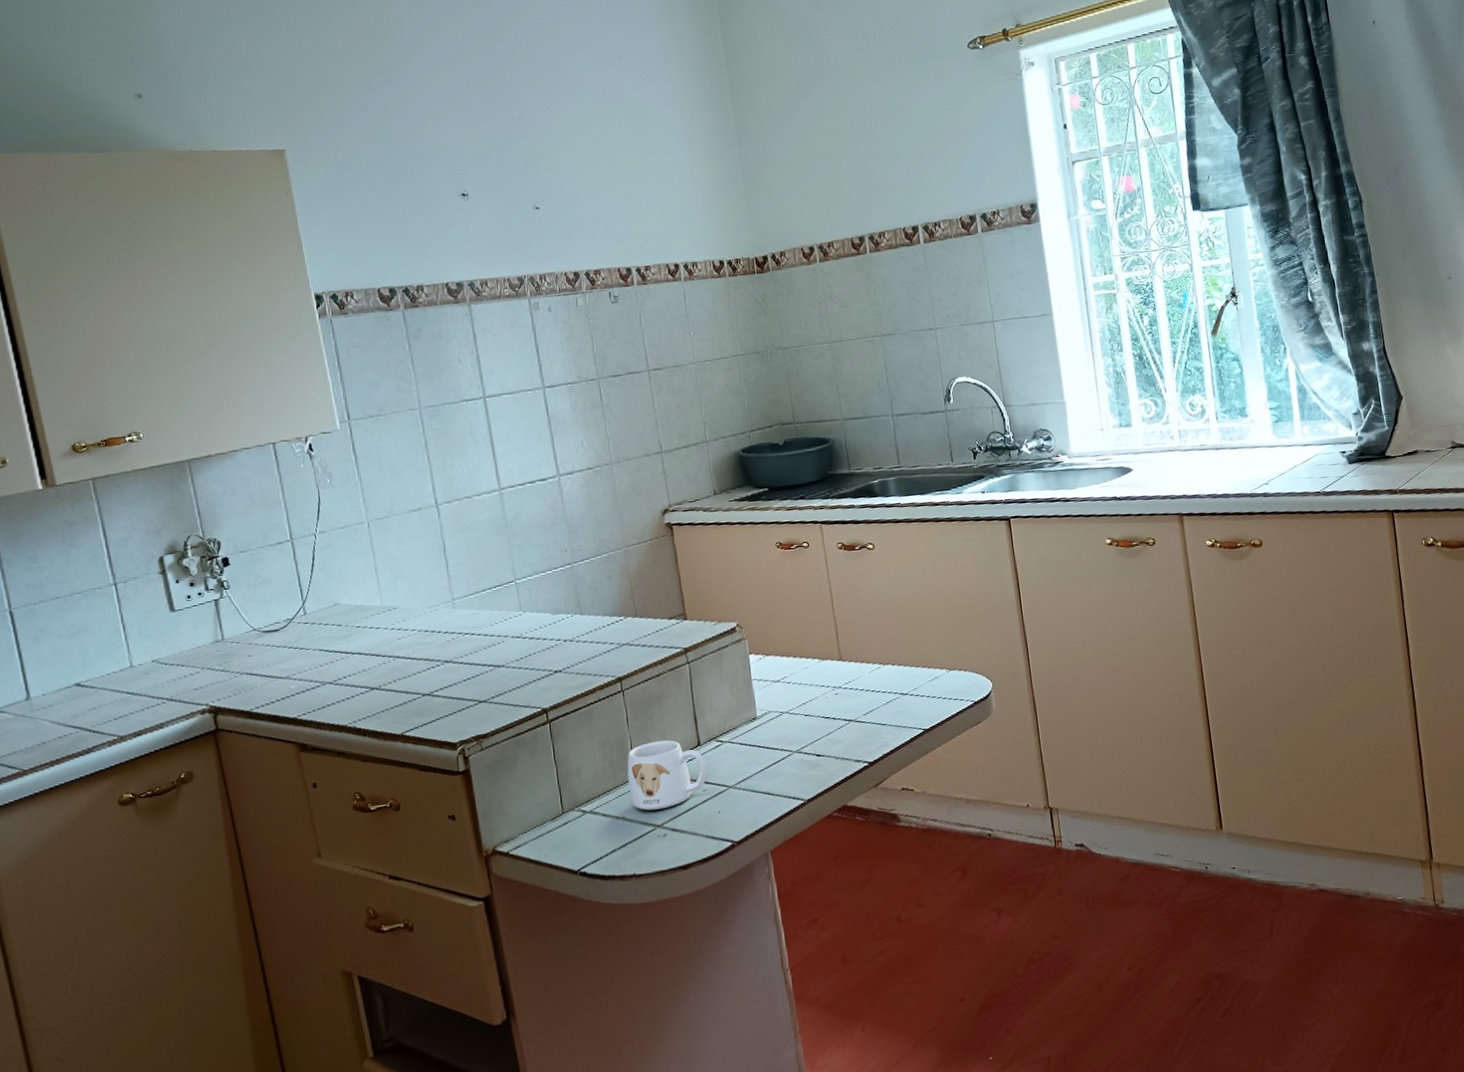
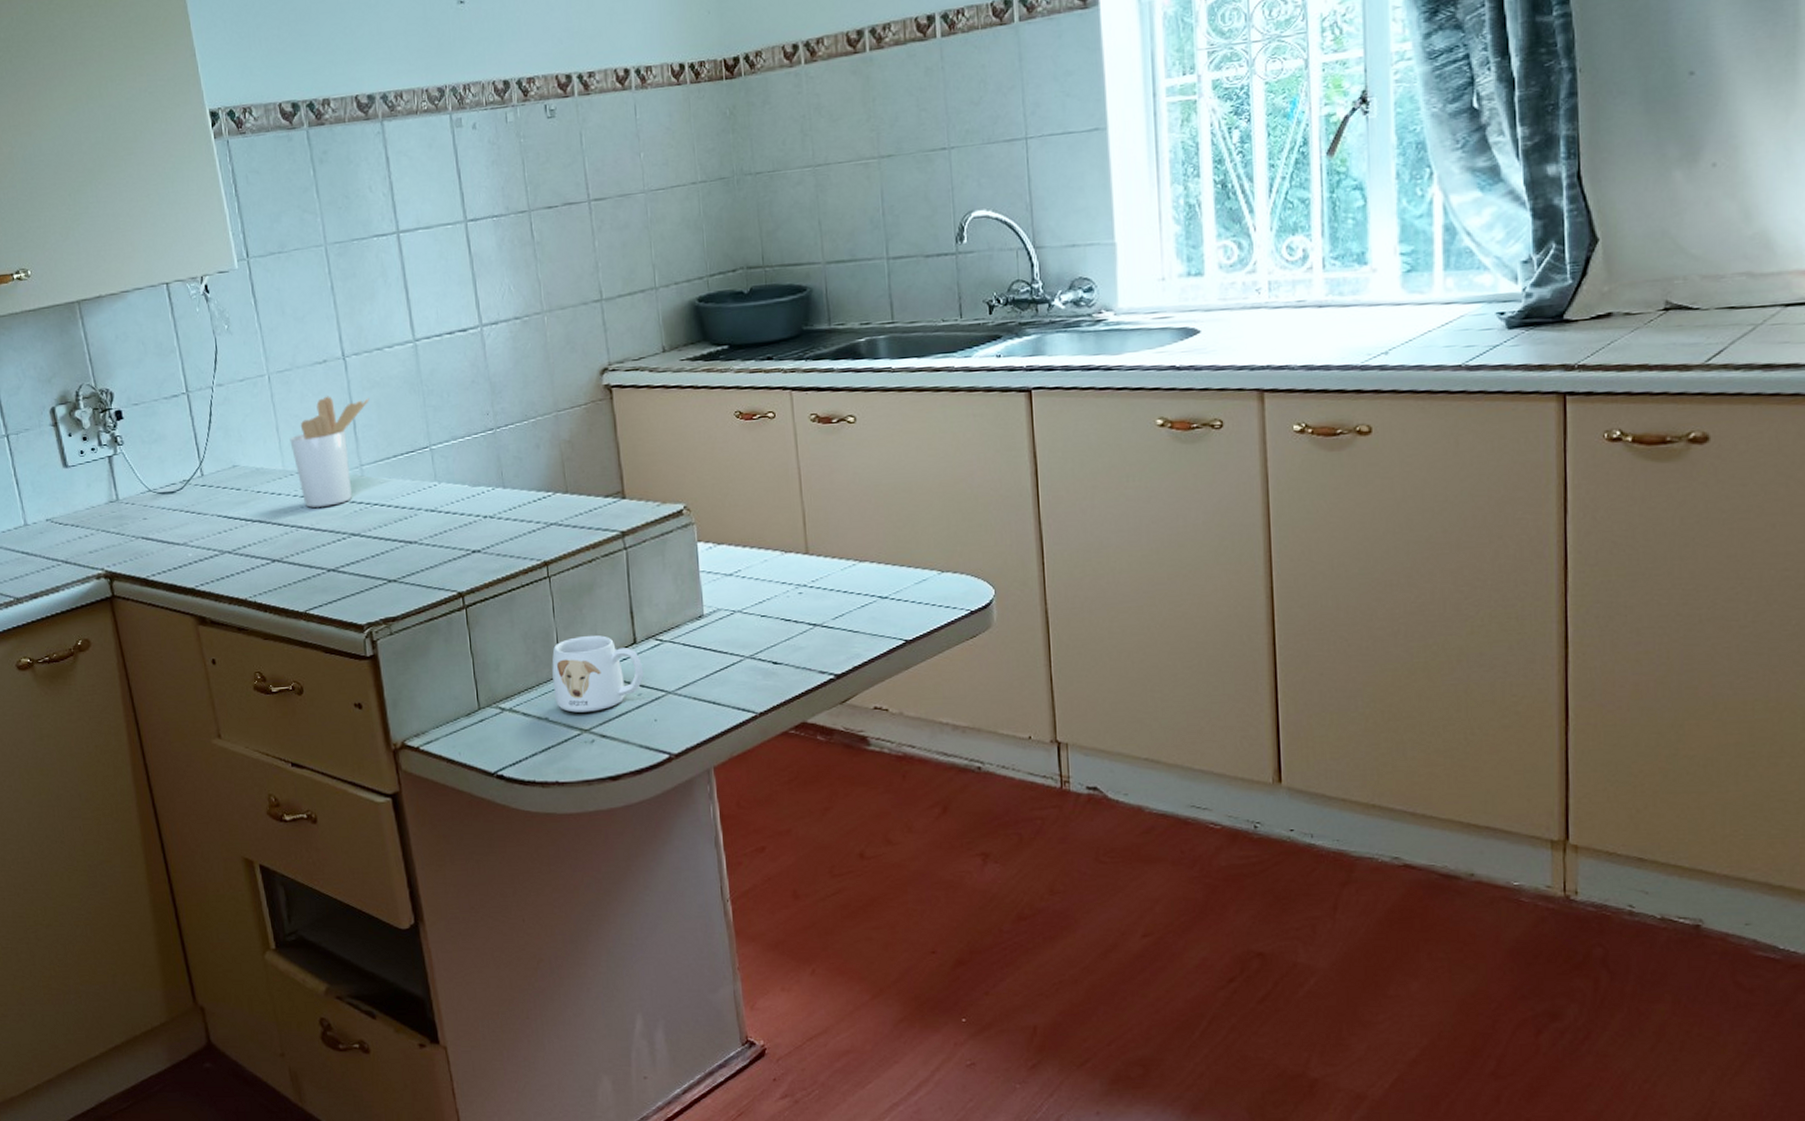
utensil holder: none [387,539,460,639] -> present [289,396,370,508]

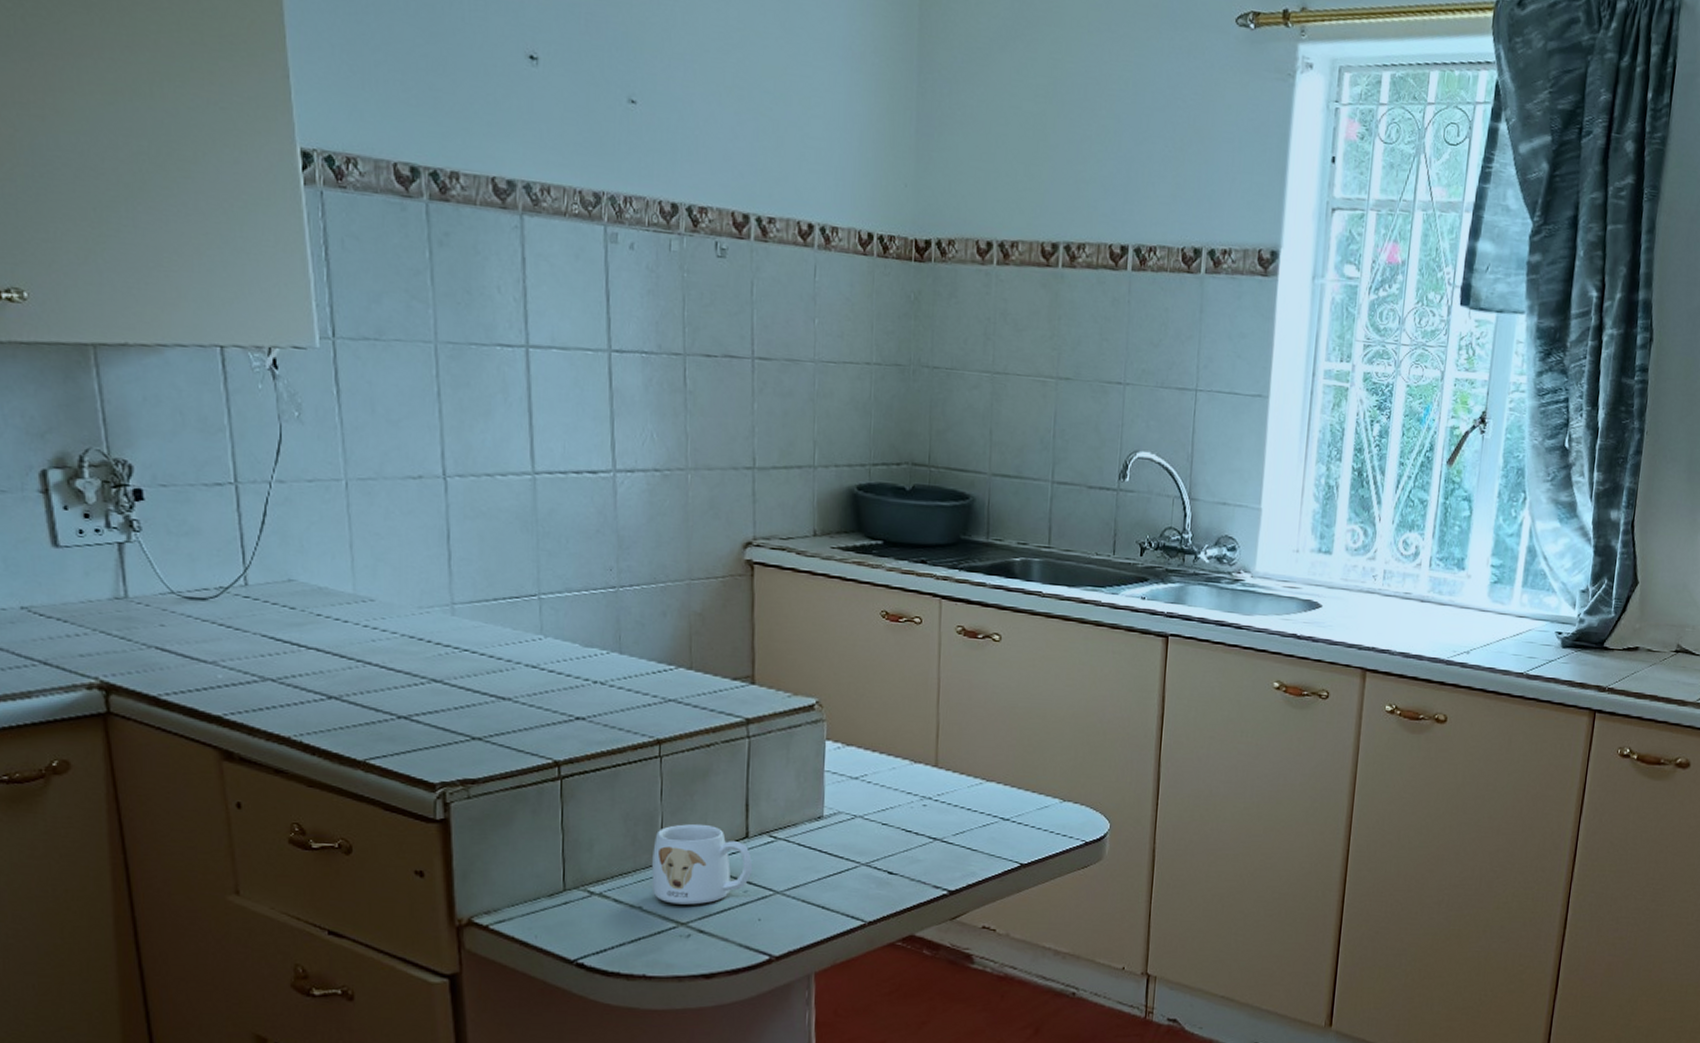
utensil holder: present [289,396,370,508] -> none [365,517,471,645]

